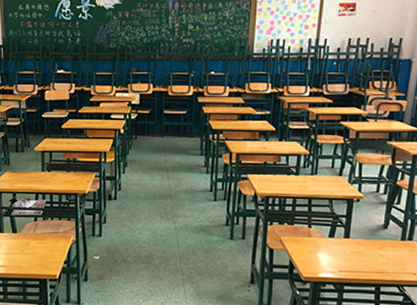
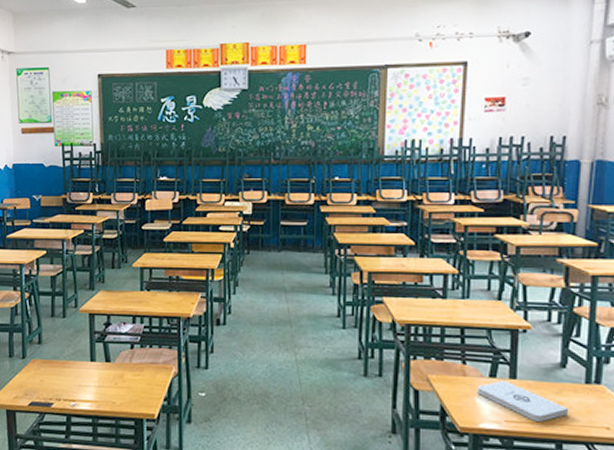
notepad: none [319,239,387,270] -> present [478,380,569,422]

